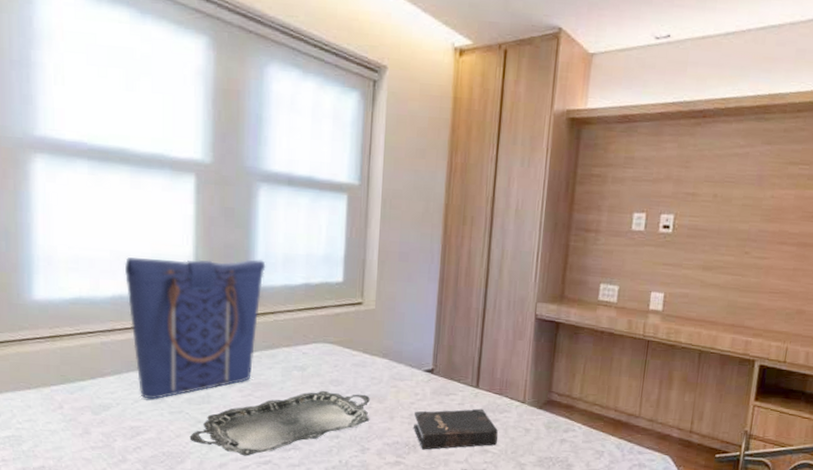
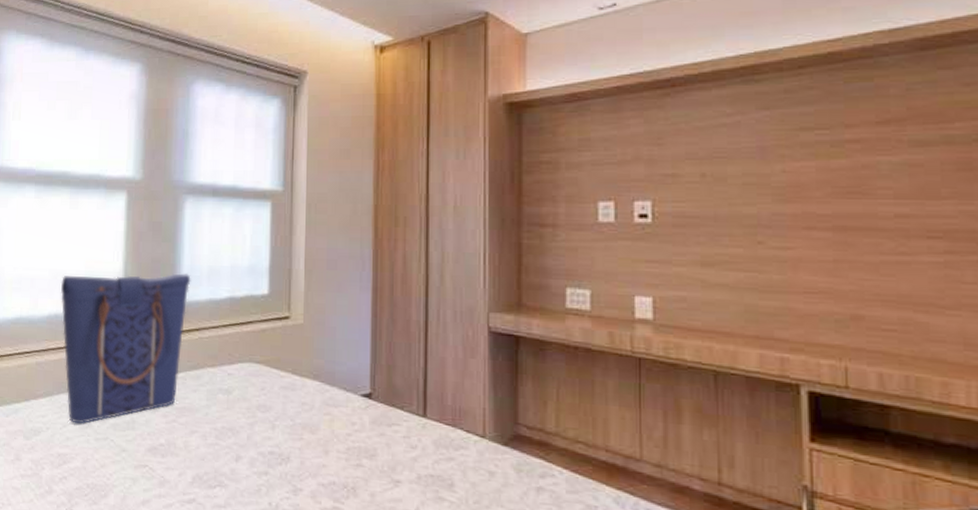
serving tray: present [189,390,370,456] -> none [113,417,302,493]
hardback book: present [414,408,498,450] -> none [352,443,454,494]

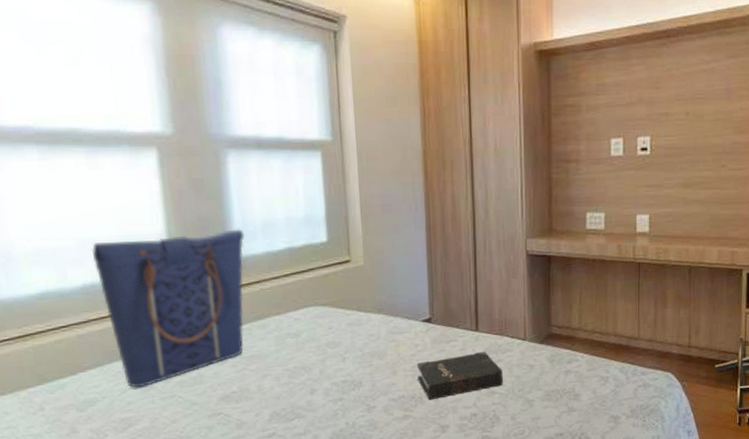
hardback book: none [352,443,454,494] -> present [417,351,503,400]

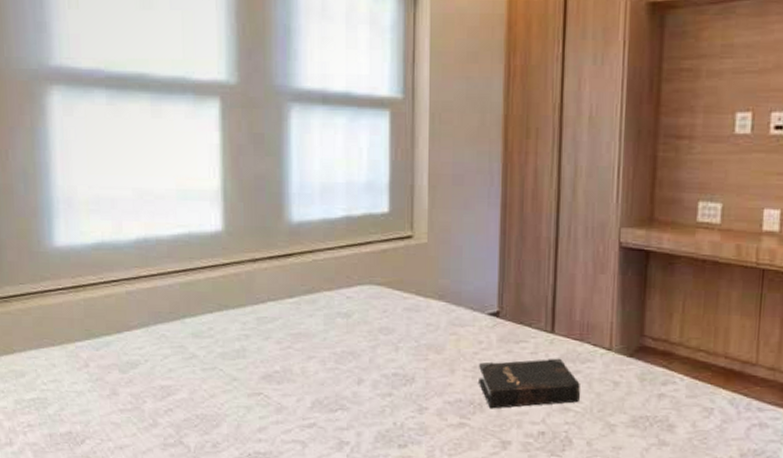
tote bag: present [92,229,245,388] -> none [149,191,301,355]

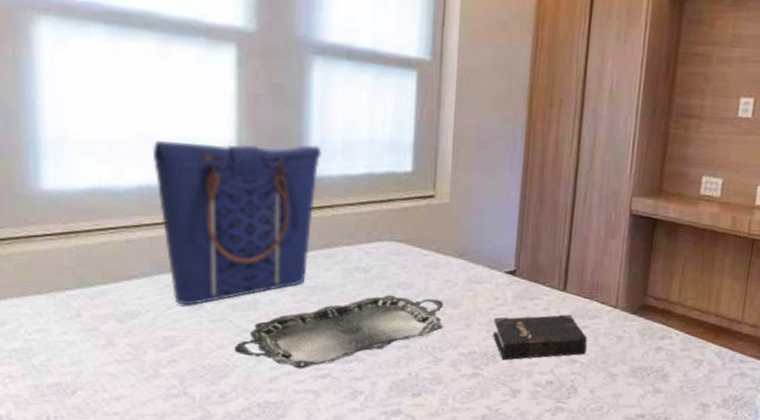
tote bag: none [149,191,301,355] -> present [153,141,322,306]
serving tray: none [224,340,427,419] -> present [234,294,443,369]

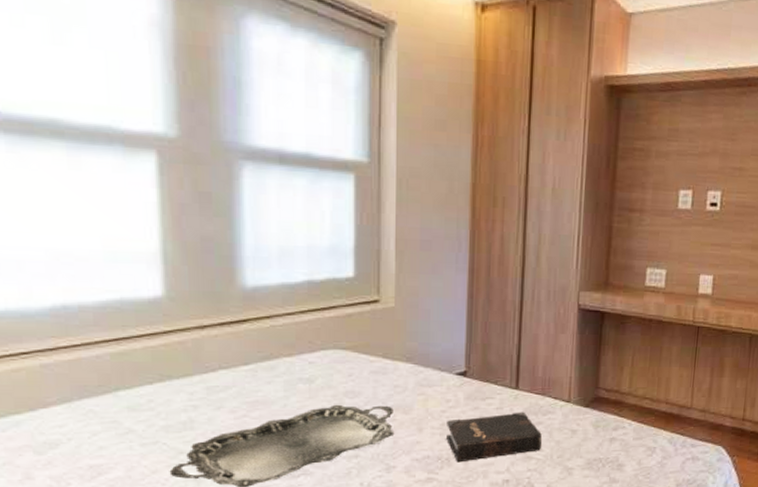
tote bag: present [153,141,322,306] -> none [67,254,257,430]

